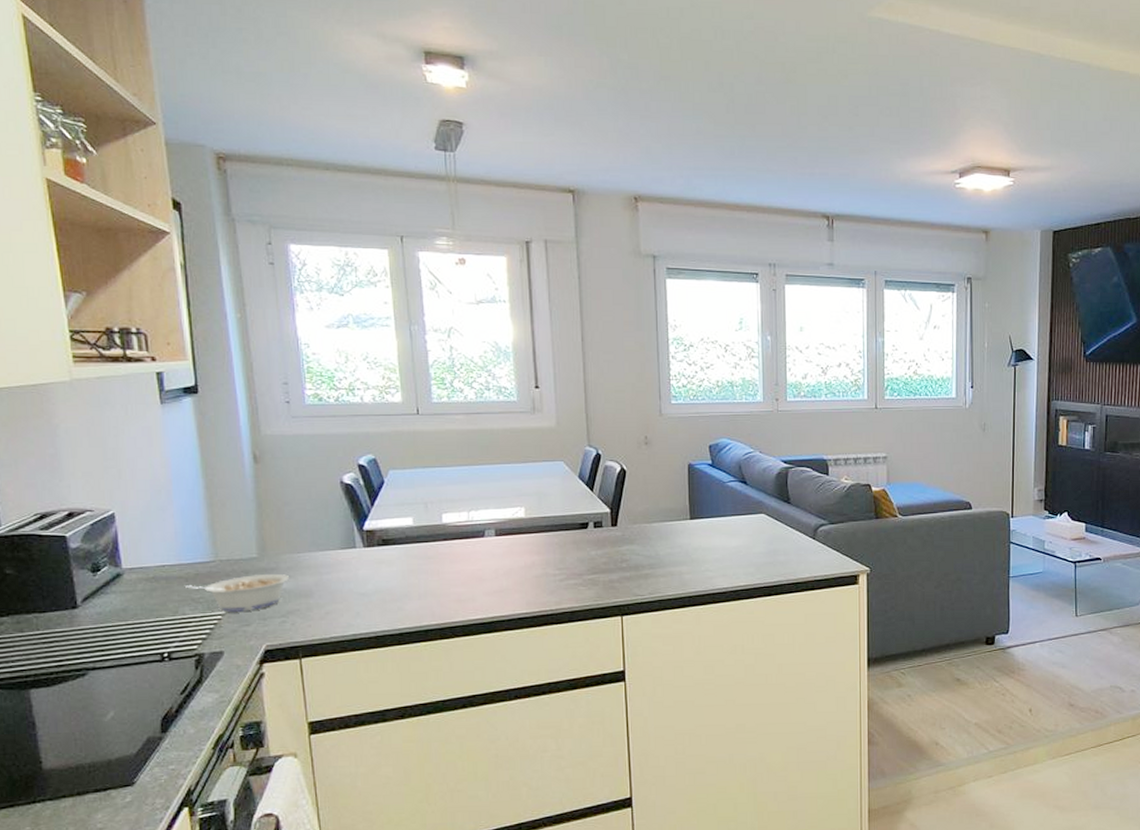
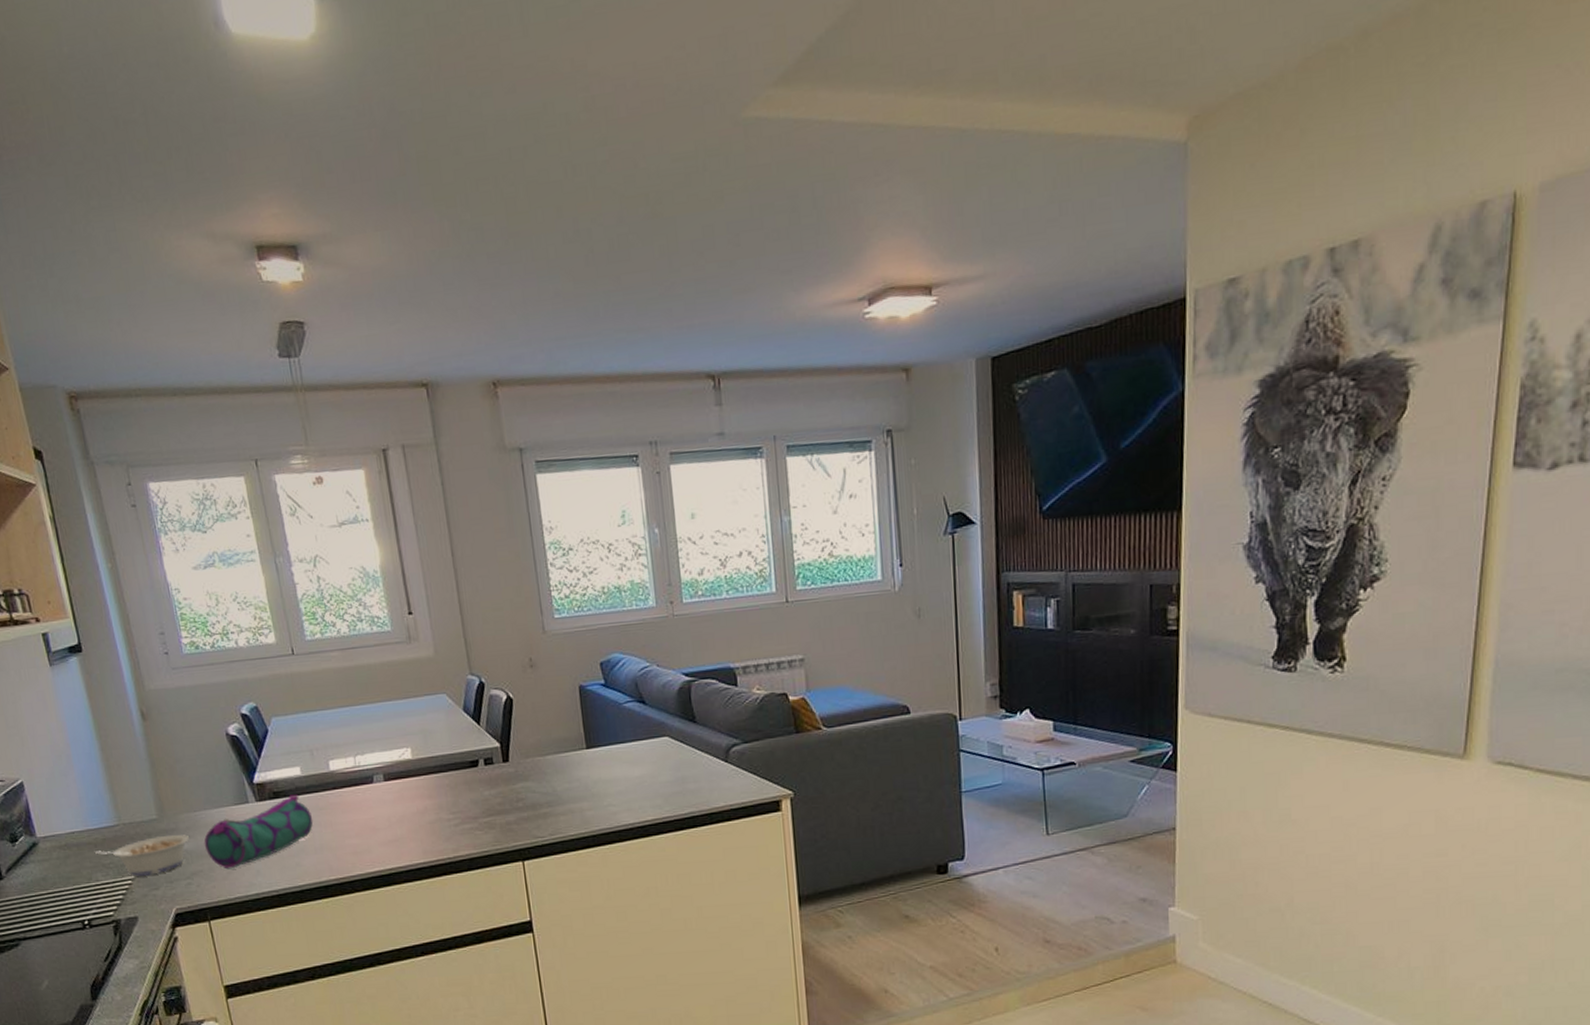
pencil case: none [304,543,420,610] -> present [204,794,313,870]

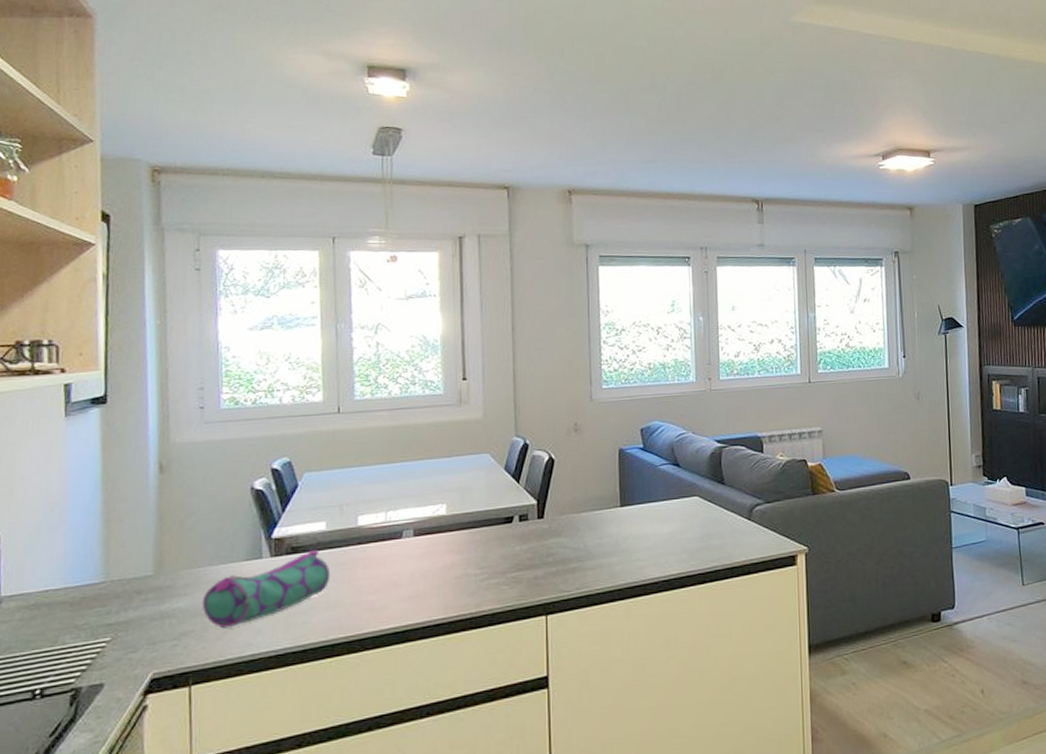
legume: present [95,834,189,877] -> none [69,592,186,639]

